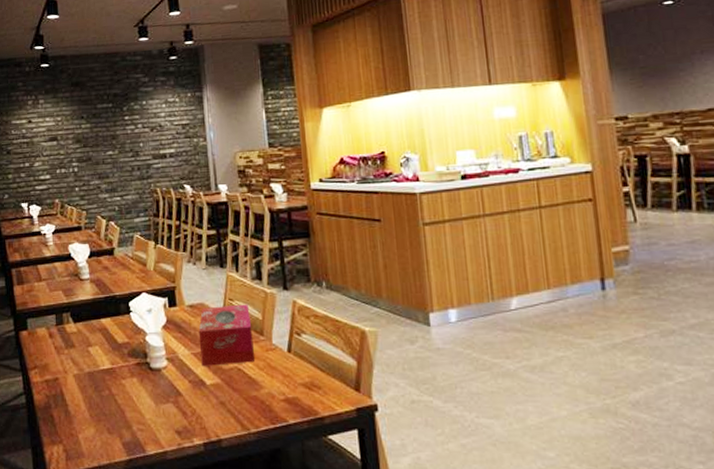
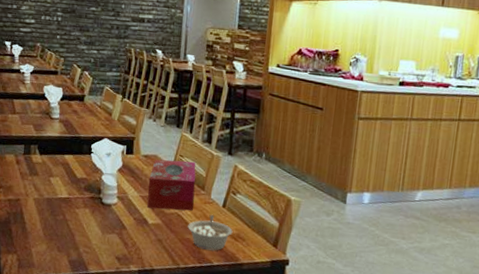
legume: none [252,362,305,406] -> present [187,214,233,251]

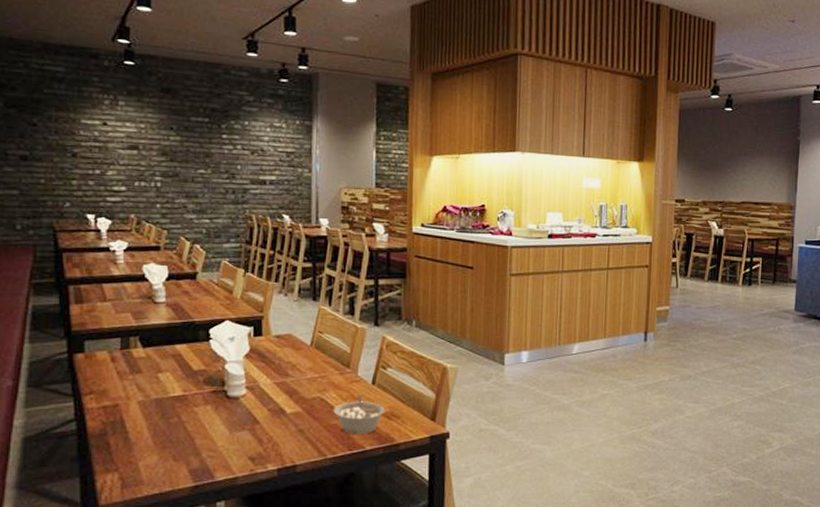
tissue box: present [147,159,196,211] -> none [283,337,339,395]

